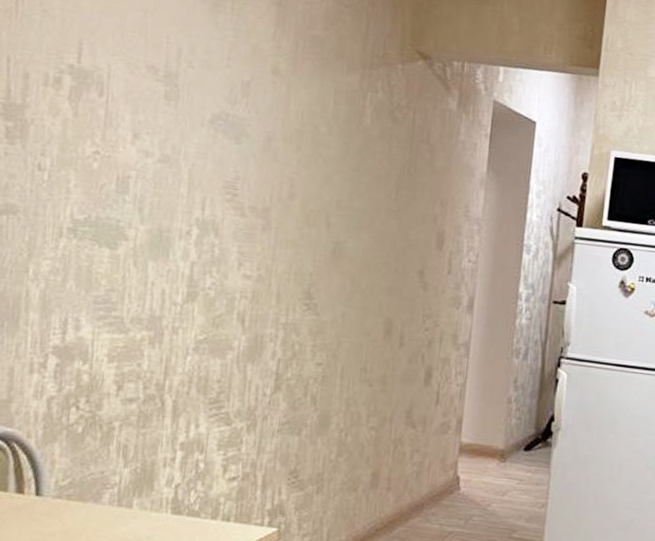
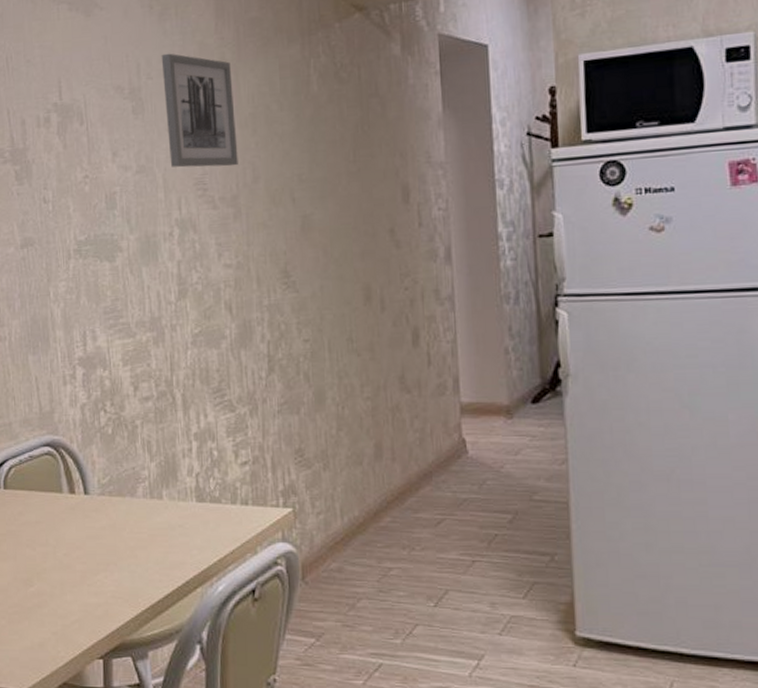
wall art: none [200,45,284,178] -> present [161,53,238,168]

